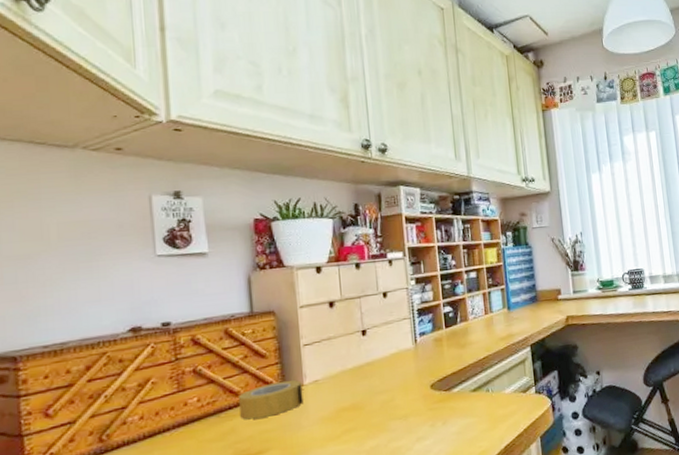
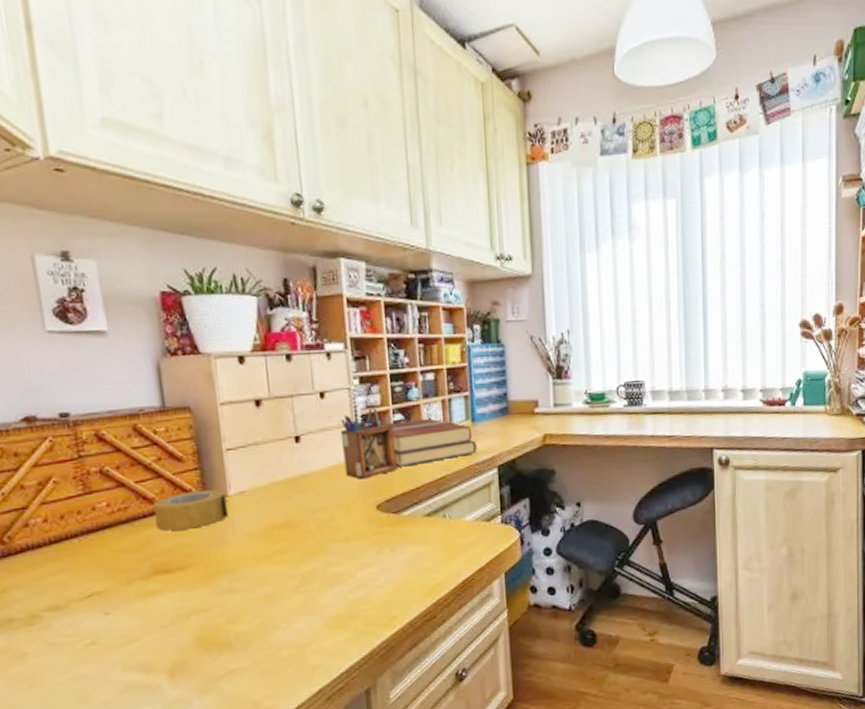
desk organizer: none [399,304,447,363] -> present [340,409,397,479]
books: none [434,308,513,351] -> present [382,418,477,467]

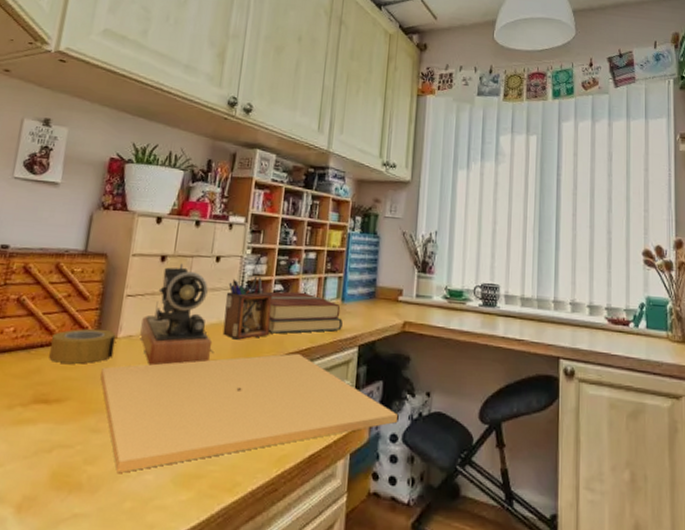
cutting board: none [220,483,550,627] -> present [100,353,399,474]
sewing machine: none [251,405,341,519] -> present [140,263,214,366]

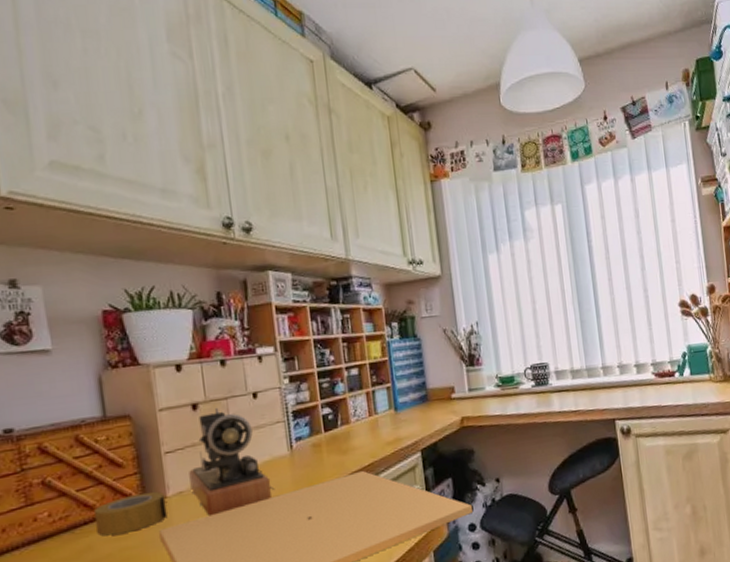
desk organizer: present [222,277,273,340] -> none [272,405,327,472]
books: present [263,291,343,334] -> none [312,410,401,458]

